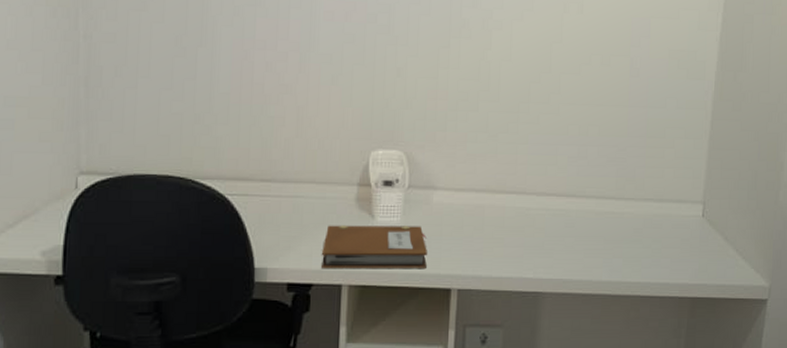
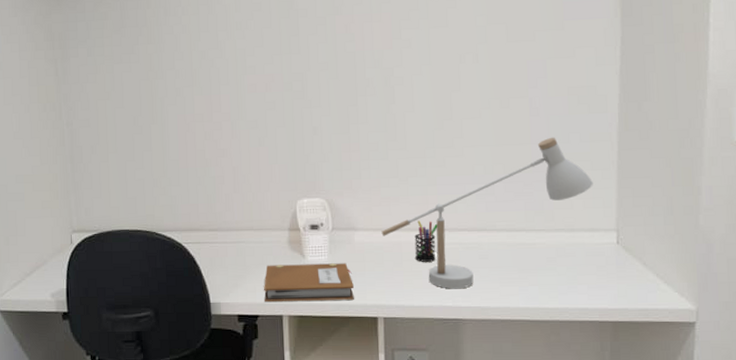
desk lamp: none [463,101,685,259] -> present [381,137,593,289]
pen holder: none [497,182,525,228] -> present [414,220,438,262]

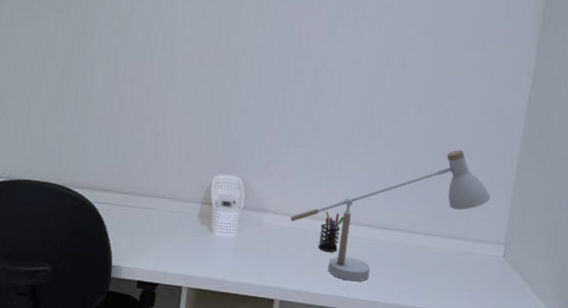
notebook: present [264,263,354,302] -> none [166,235,256,279]

